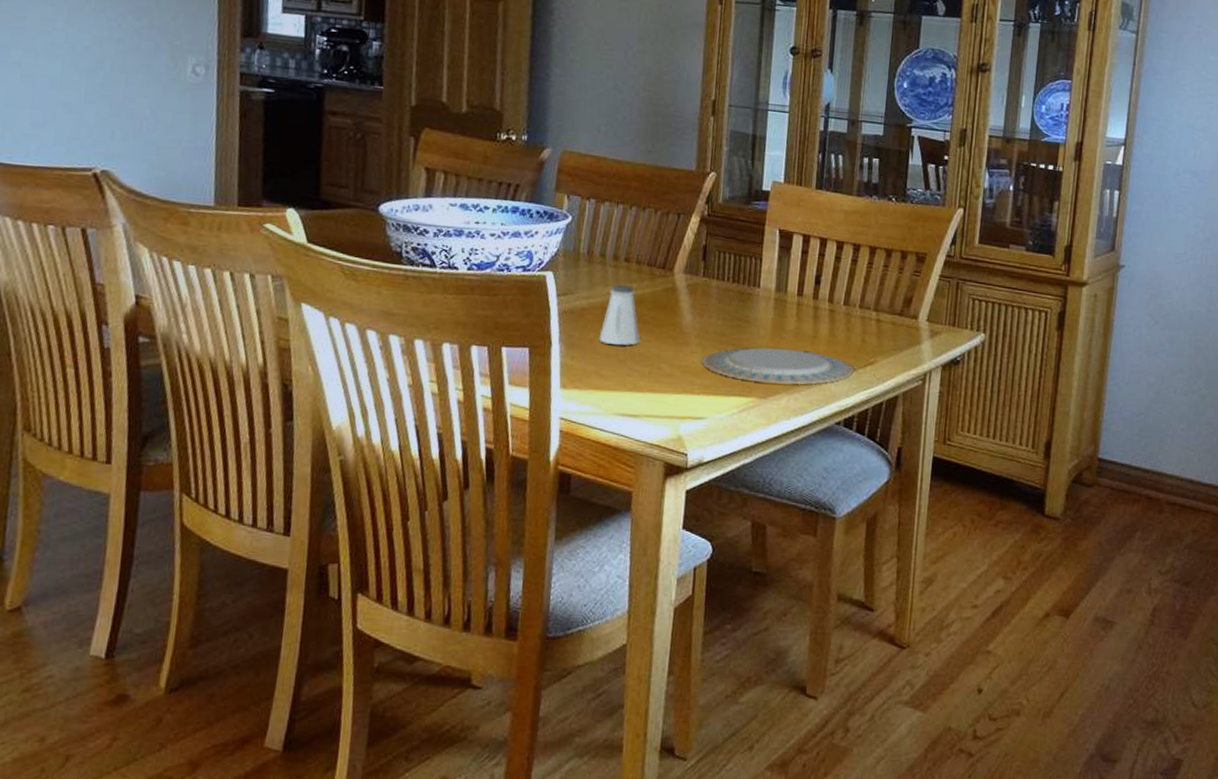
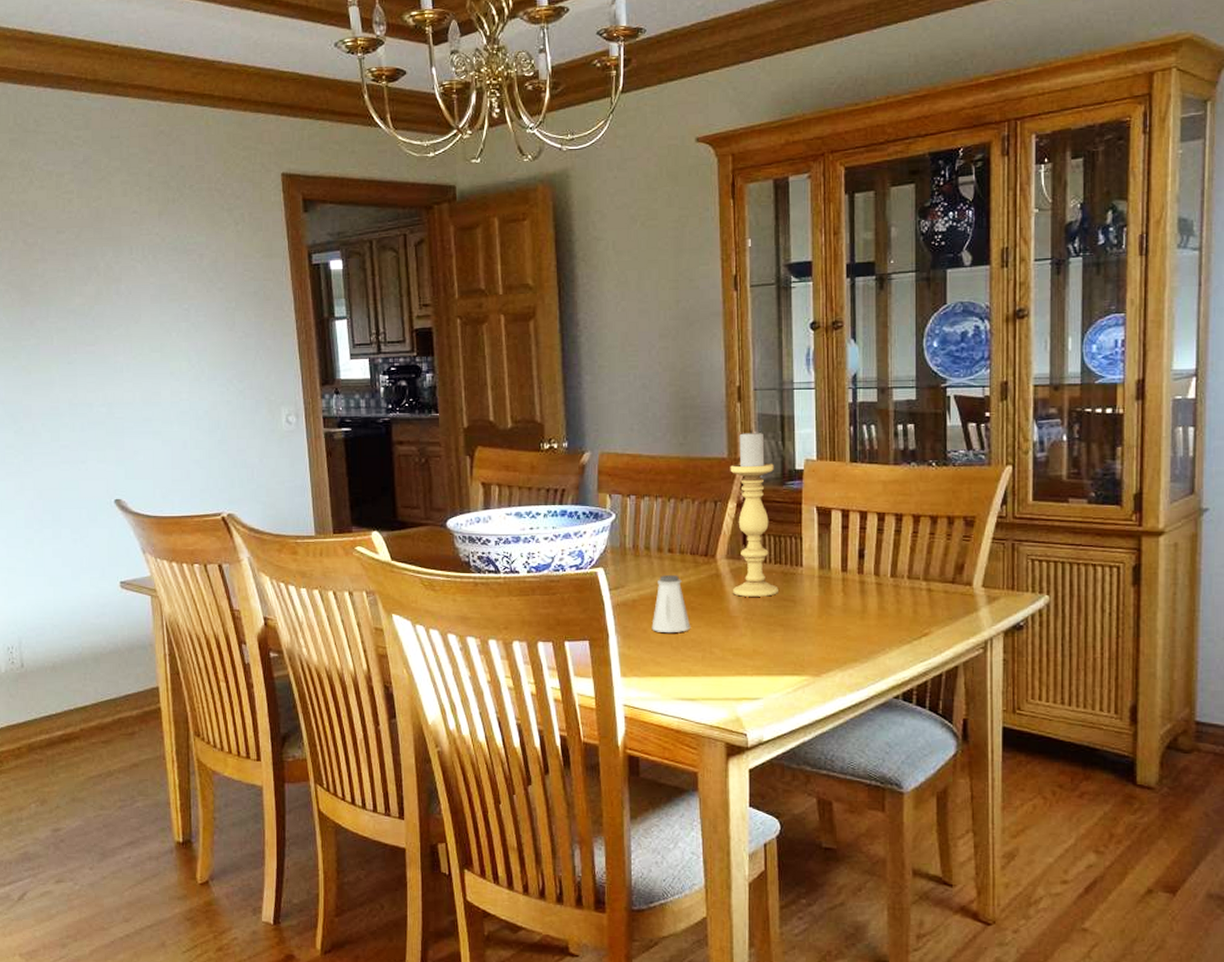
candle holder: none [688,145,742,315] -> present [730,429,778,597]
plate: present [701,347,854,385] -> none [751,625,908,661]

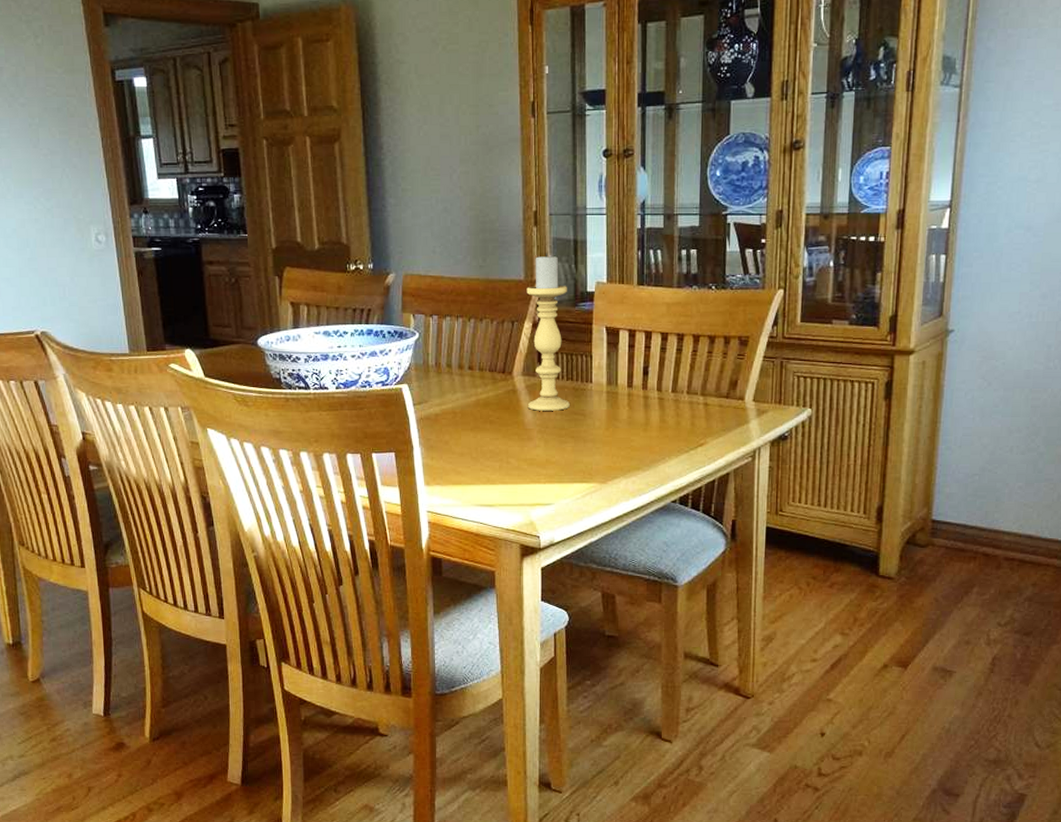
saltshaker: present [652,575,691,633] -> none [453,391,489,445]

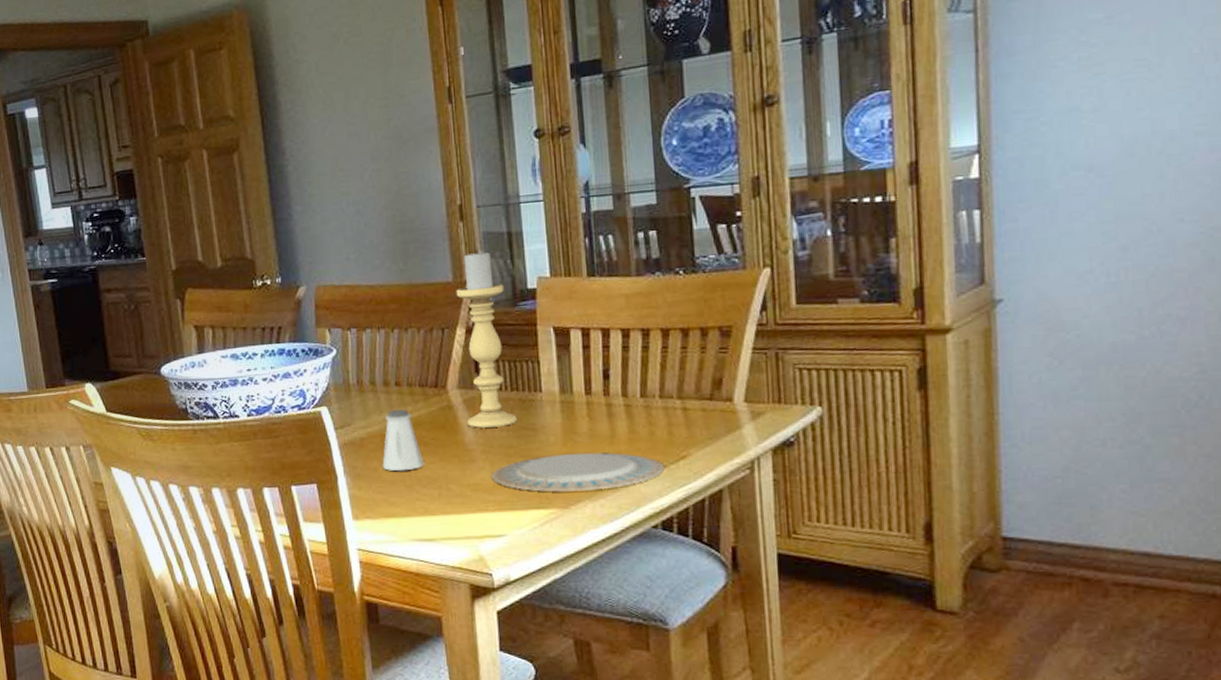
saltshaker: none [453,391,489,445] -> present [382,409,425,472]
plate: none [545,436,686,469] -> present [491,452,665,492]

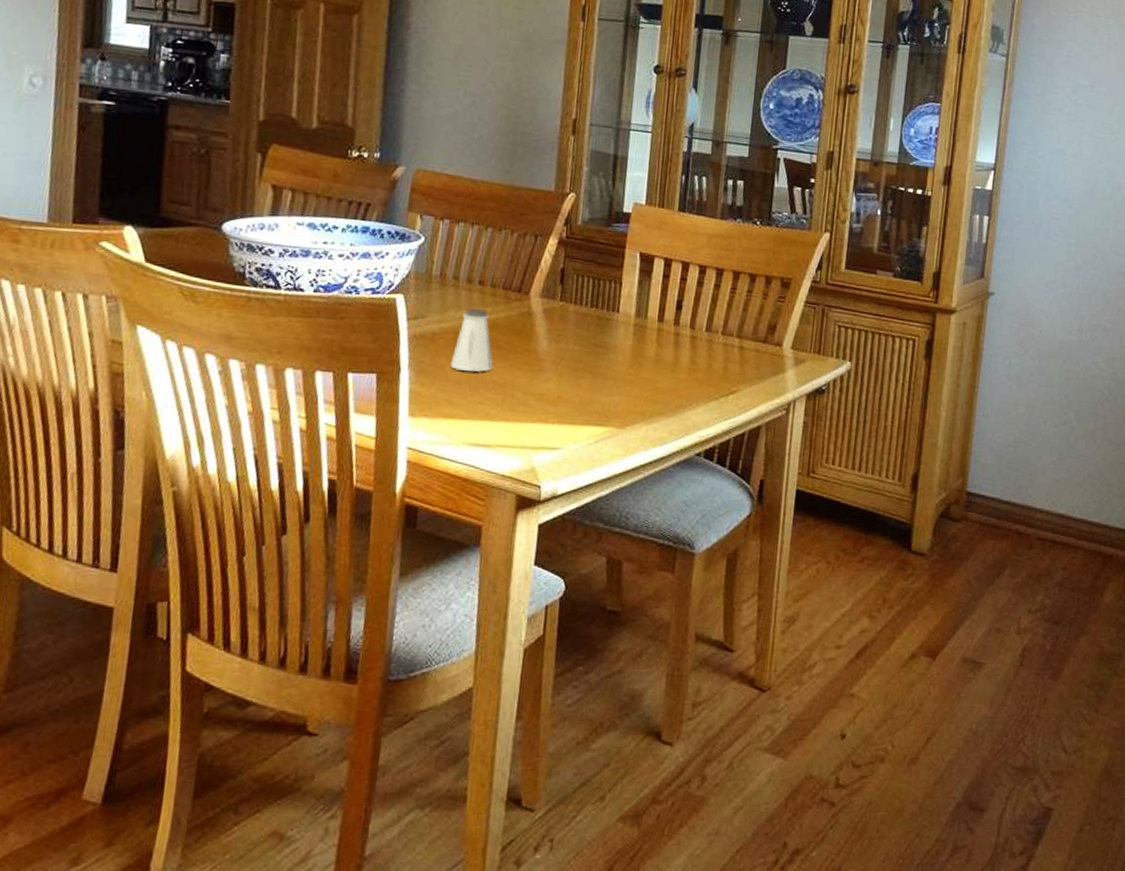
candle holder: present [456,249,517,428] -> none [543,165,602,341]
plate: present [491,452,665,492] -> none [557,375,716,414]

